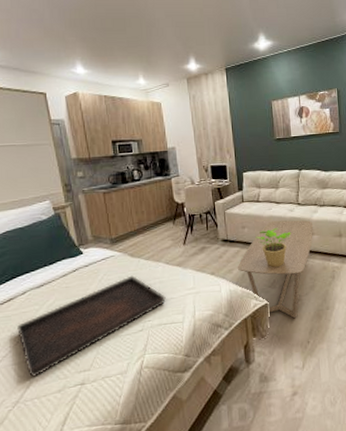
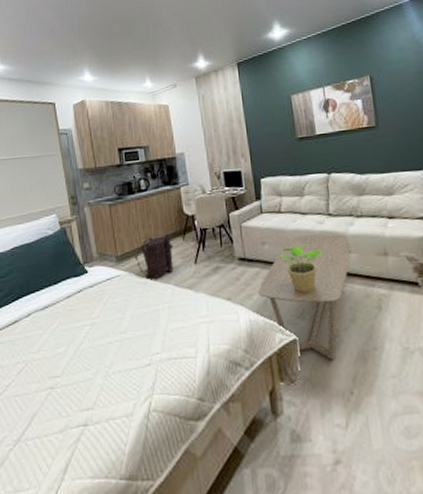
serving tray: present [17,275,166,377] -> none [21,298,176,412]
backpack: none [128,218,165,259] -> present [134,233,174,280]

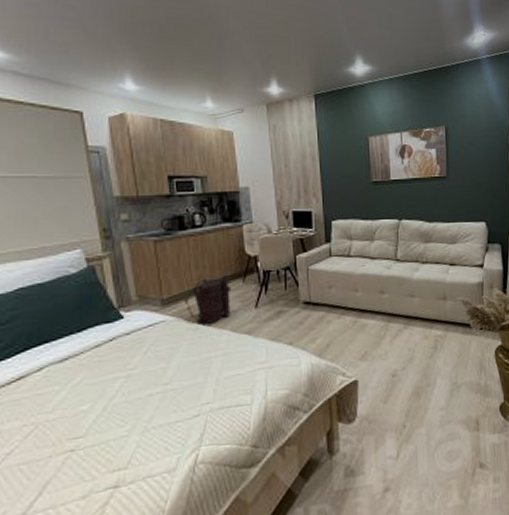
coffee table: present [257,234,350,360] -> none [321,279,413,398]
potted plant: present [278,243,322,294] -> none [344,287,388,337]

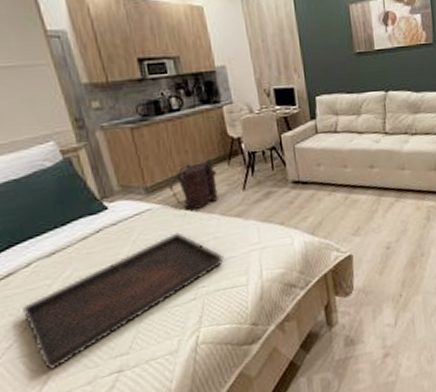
serving tray: none [29,346,230,480] -> present [22,232,224,370]

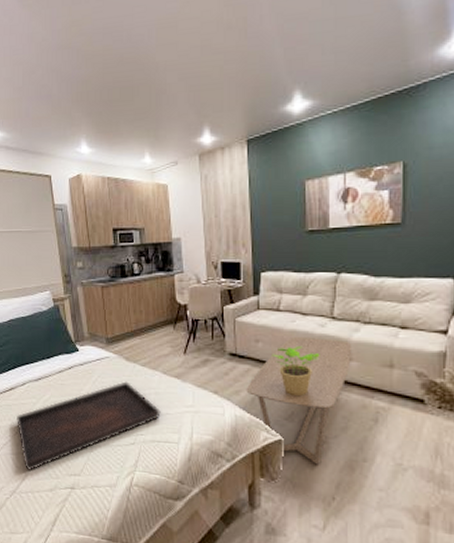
backpack: present [169,158,218,212] -> none [124,320,164,365]
coffee table: none [312,152,404,270] -> present [246,337,351,465]
potted plant: none [334,162,378,212] -> present [271,345,320,397]

